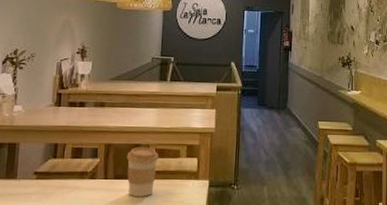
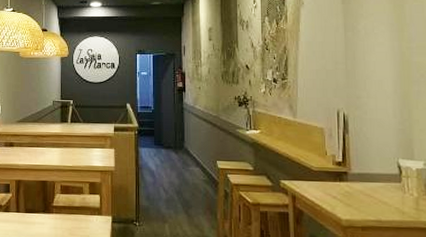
coffee cup: present [126,146,159,197] -> none [35,183,64,230]

